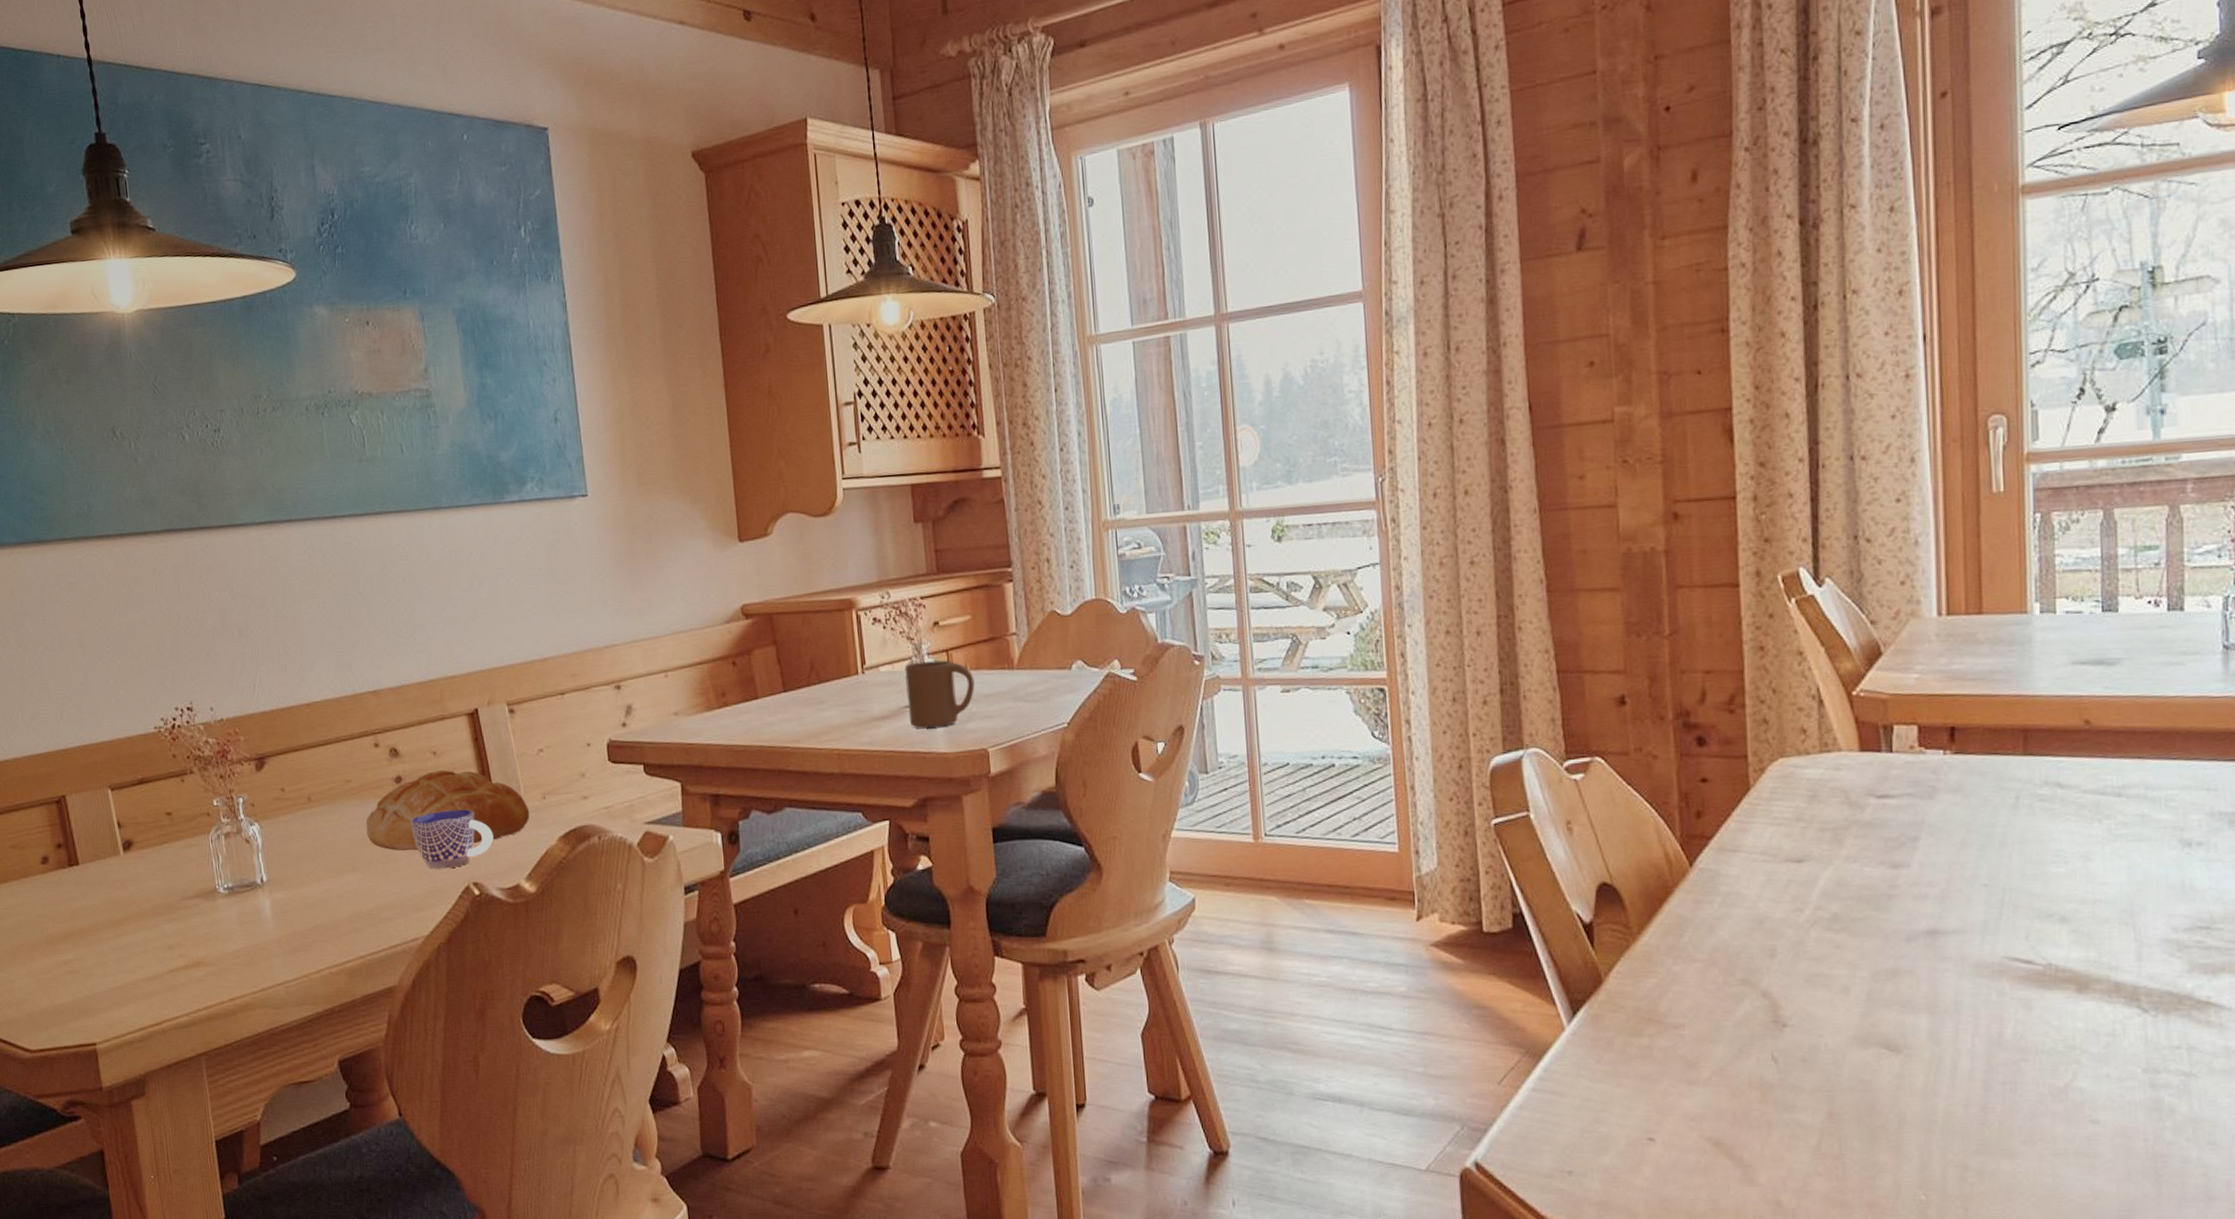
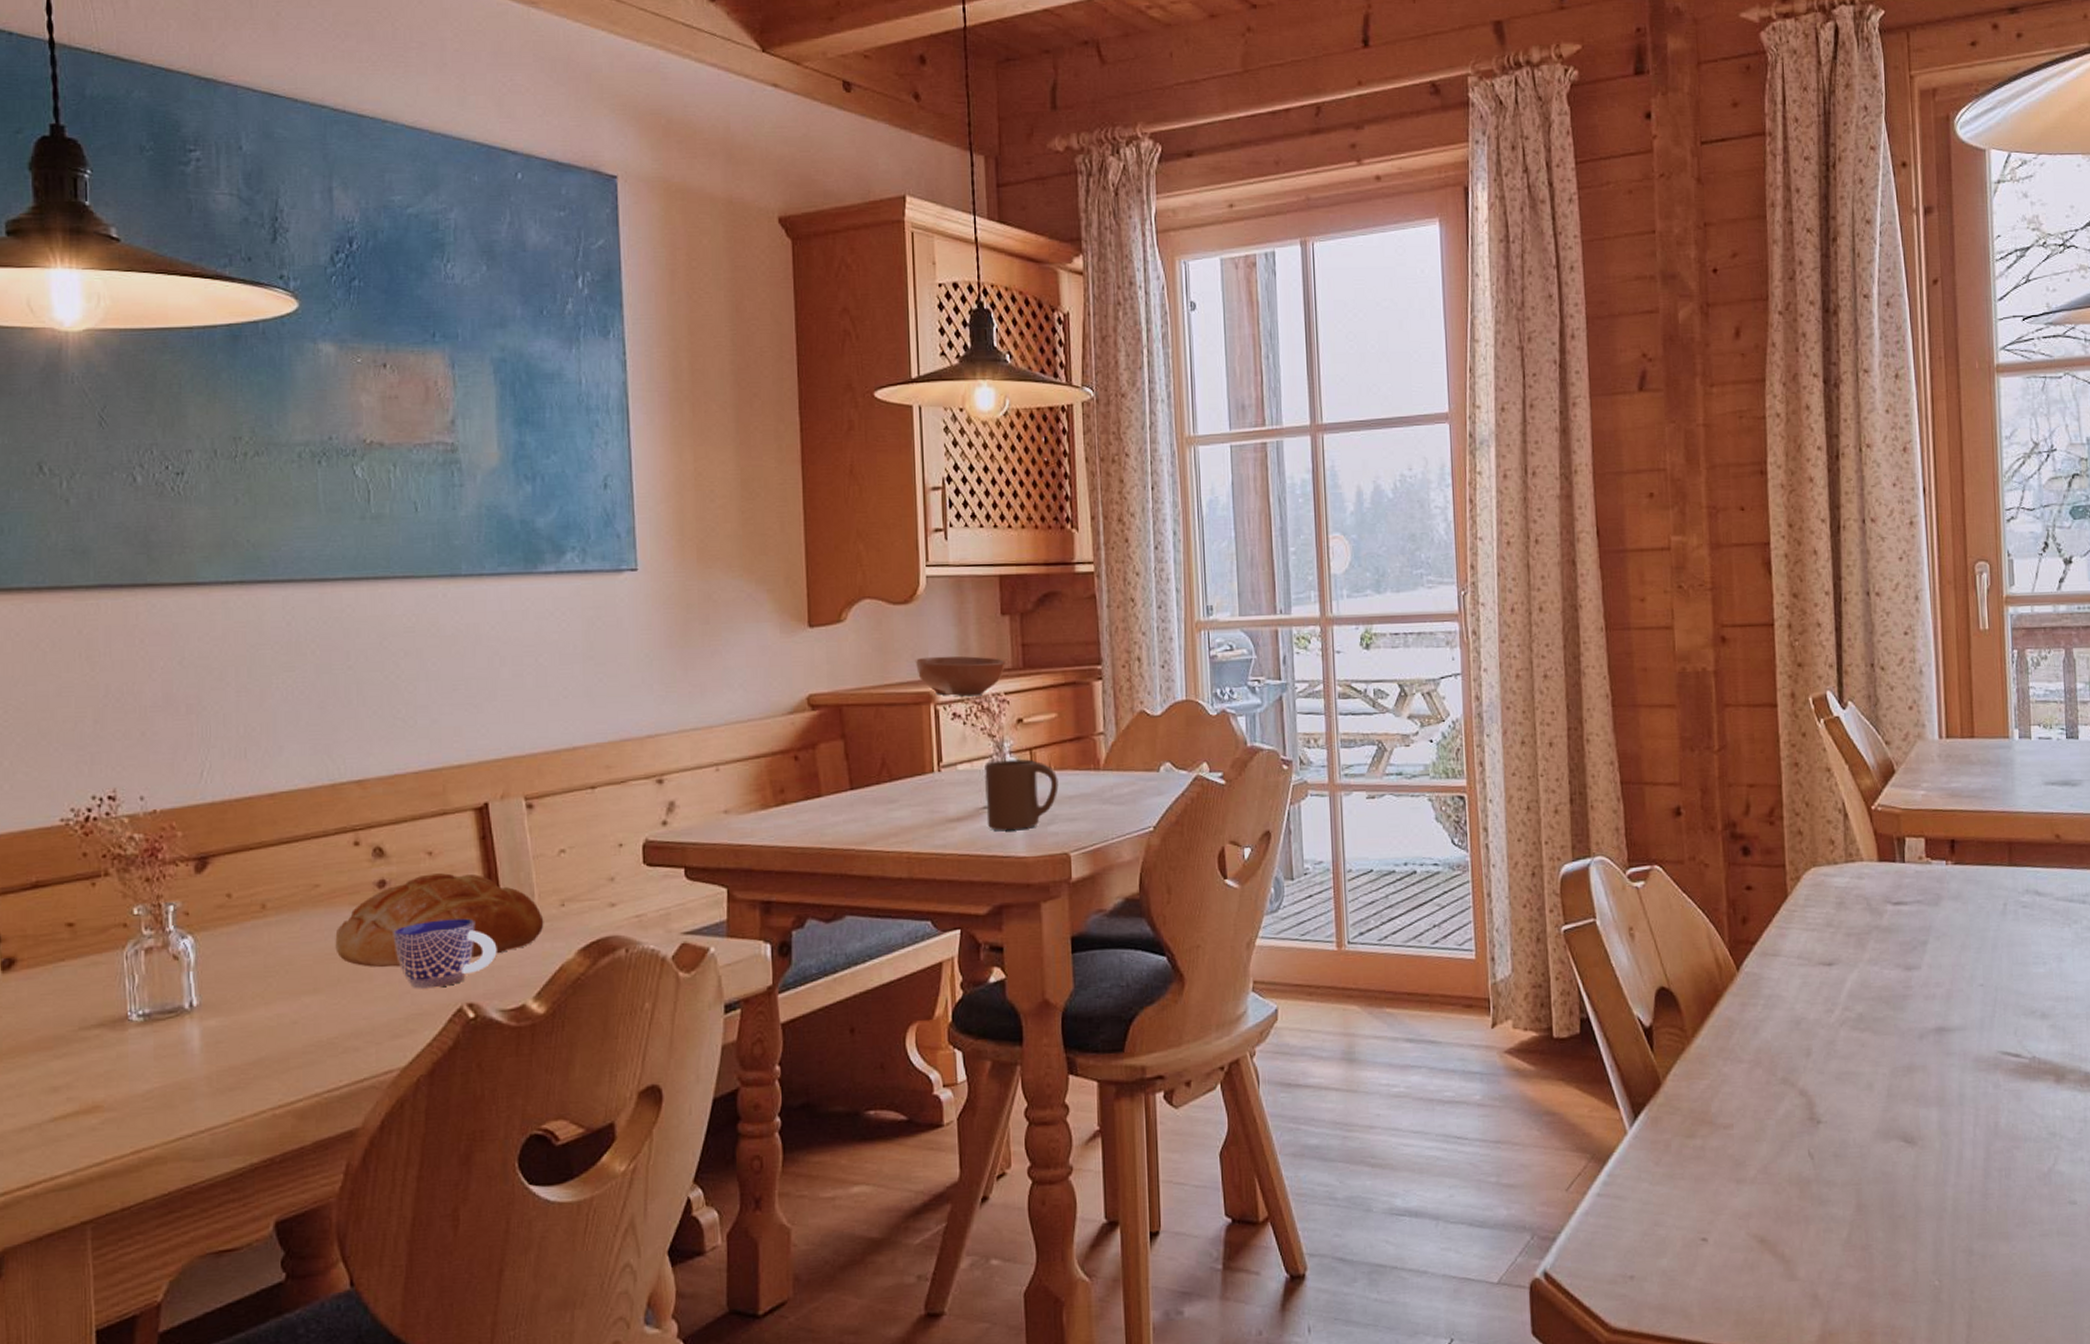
bowl: none [836,563,920,602] -> present [915,656,1005,696]

